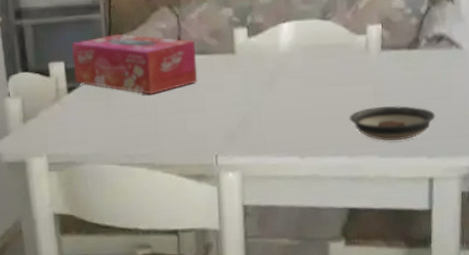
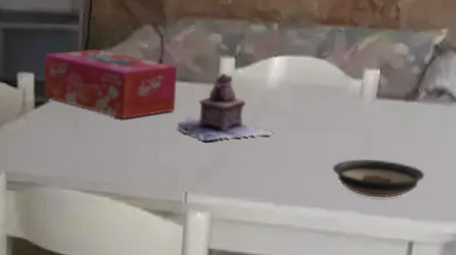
teapot: none [201,42,291,107] -> present [177,73,274,142]

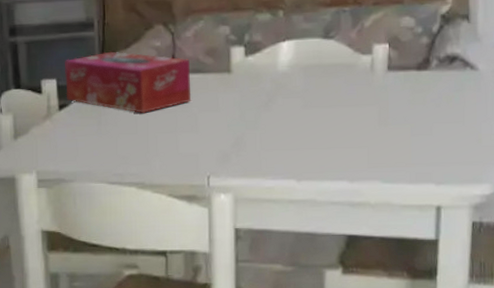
teapot: present [177,73,274,142] -> none [194,61,289,127]
saucer: present [332,159,425,198] -> none [350,128,446,167]

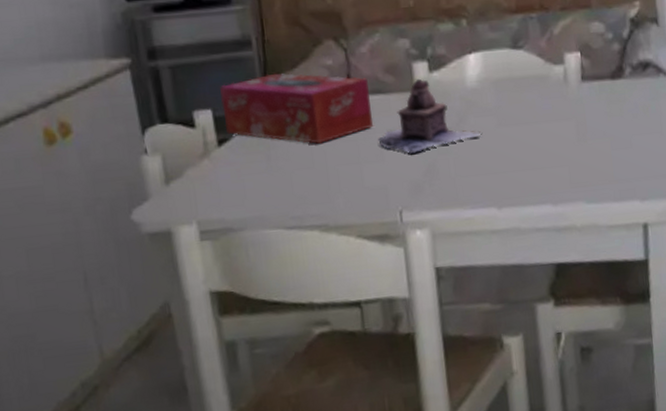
teapot: none [194,61,289,127] -> present [378,78,483,154]

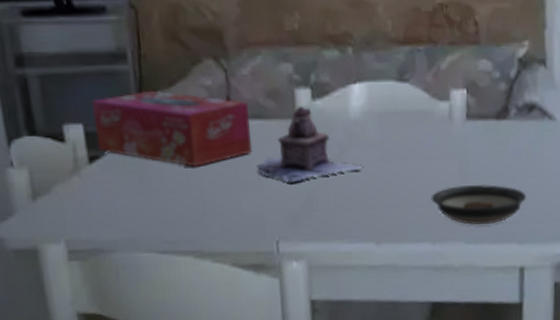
saucer: none [550,143,646,185] -> present [431,184,527,226]

